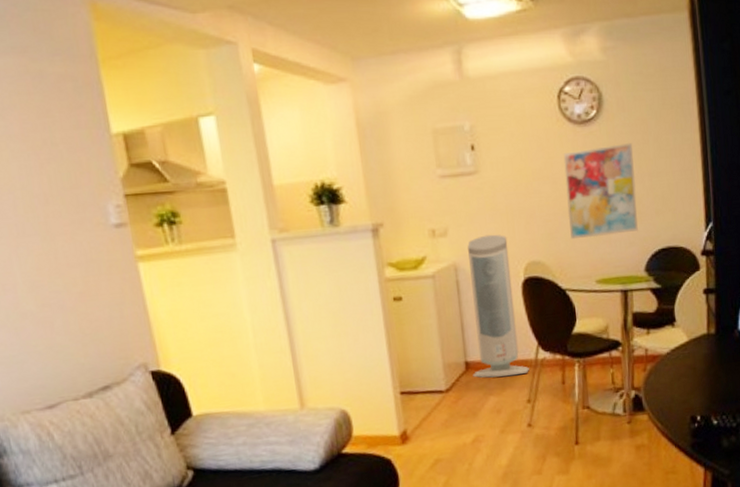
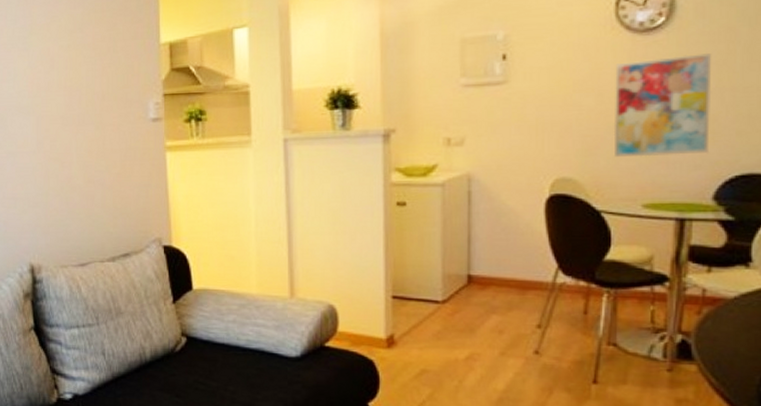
air purifier: present [468,234,529,378] -> none [475,146,544,297]

